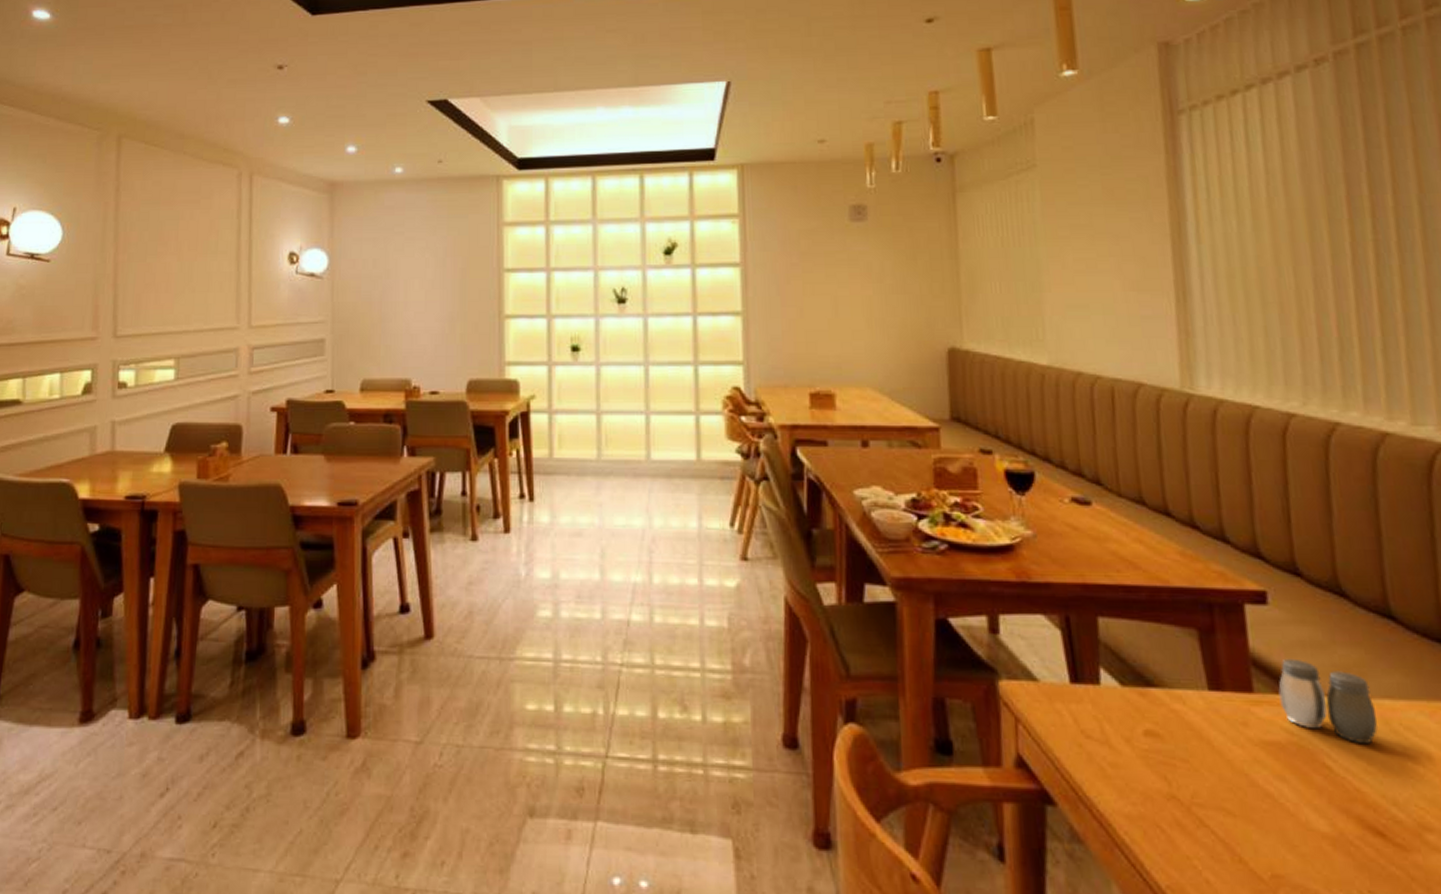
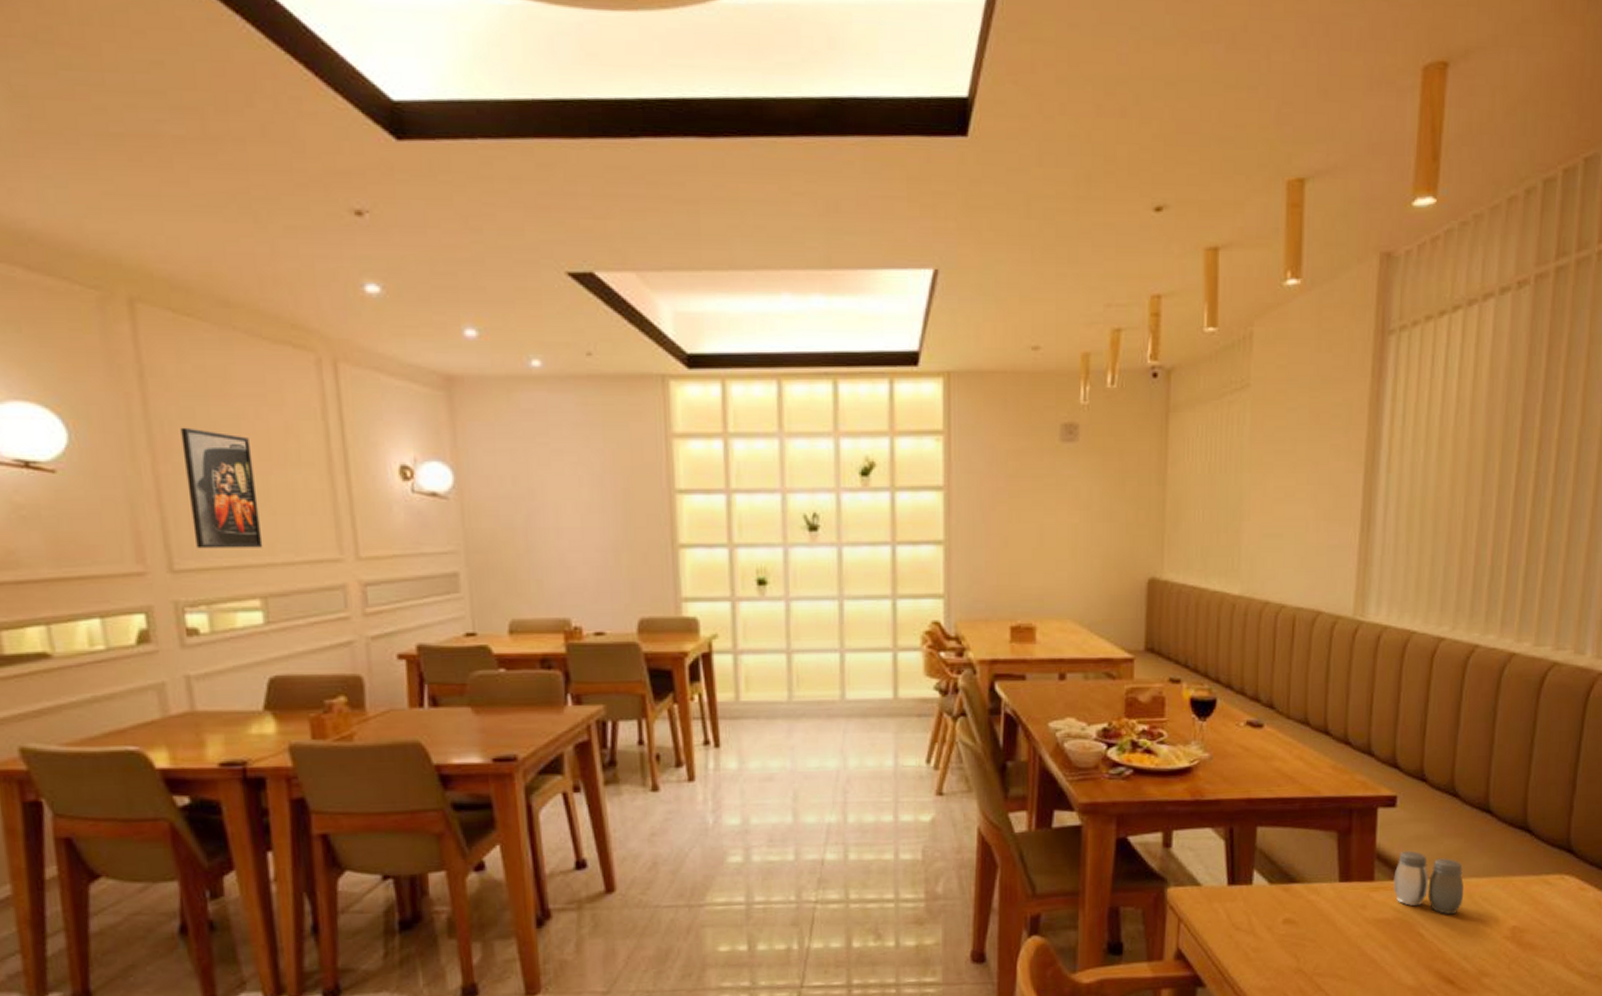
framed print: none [135,226,184,319] -> present [180,427,263,549]

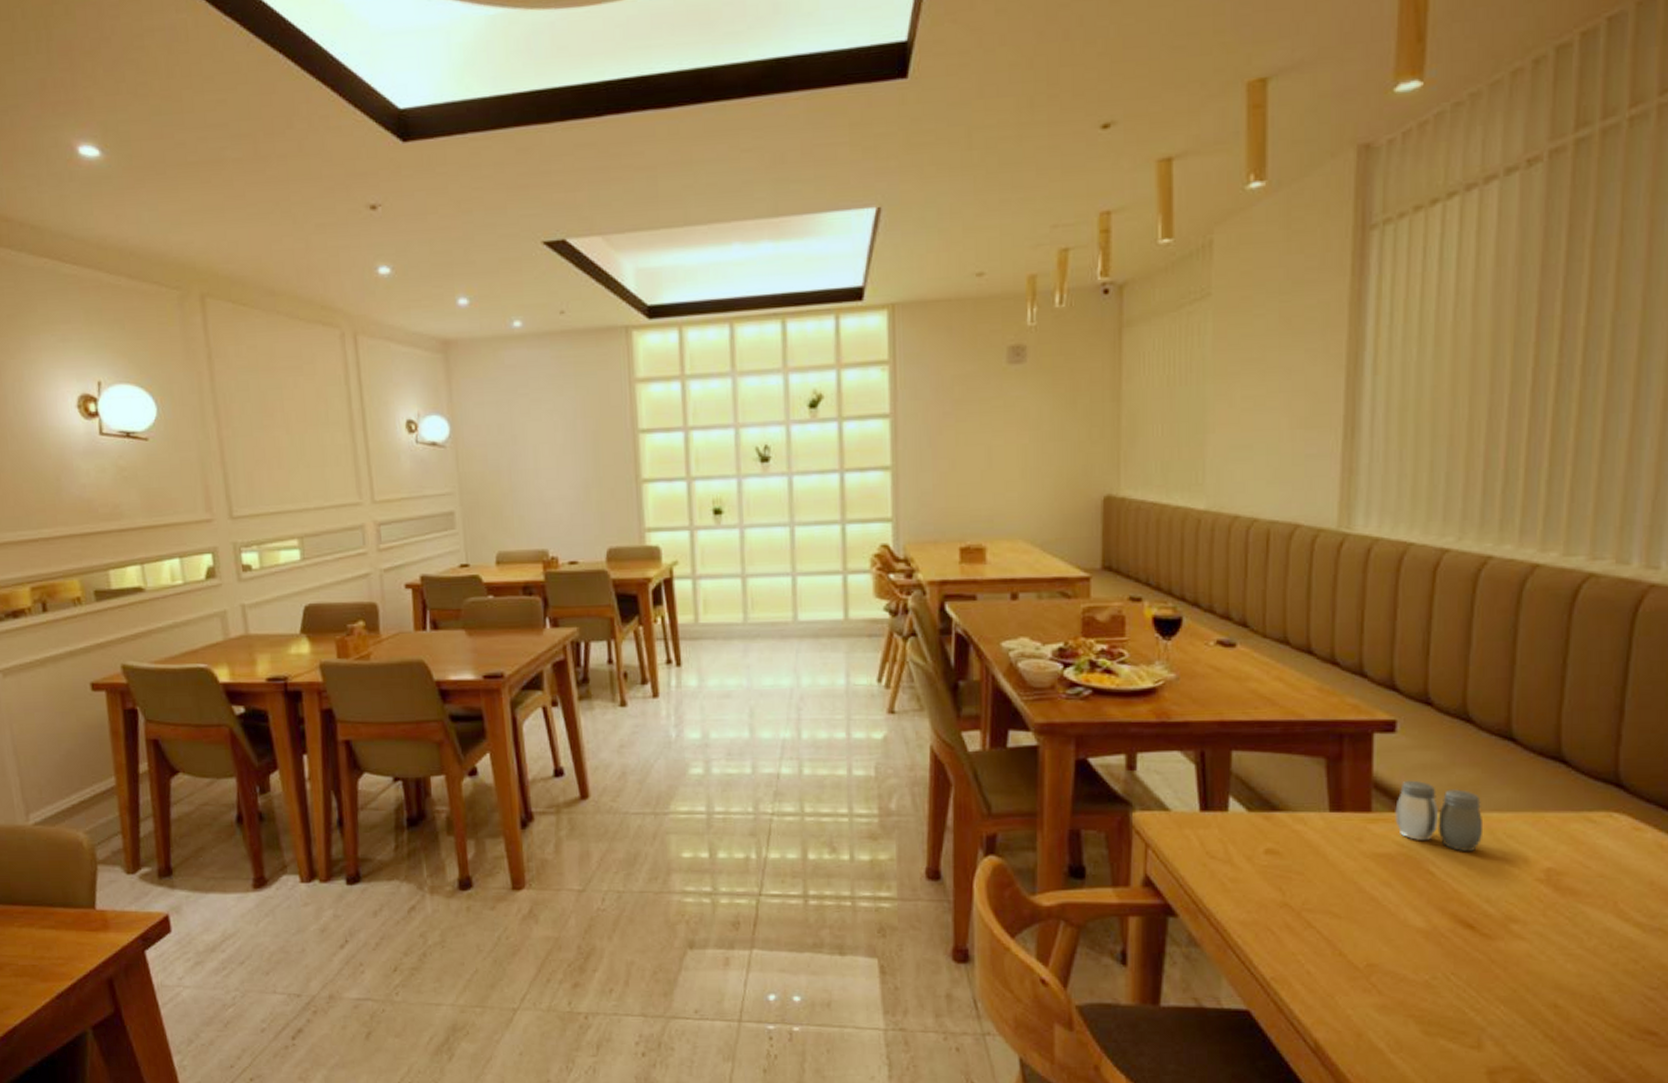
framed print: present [180,427,263,549] -> none [238,397,300,498]

